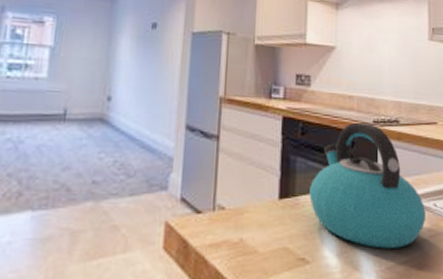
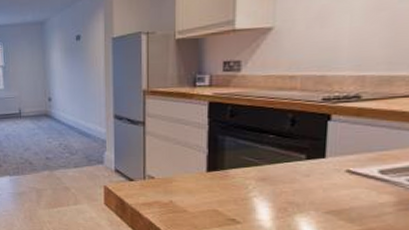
kettle: present [309,122,426,249] -> none [240,100,393,218]

